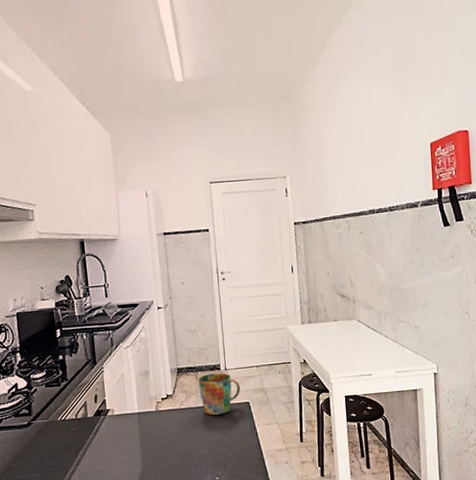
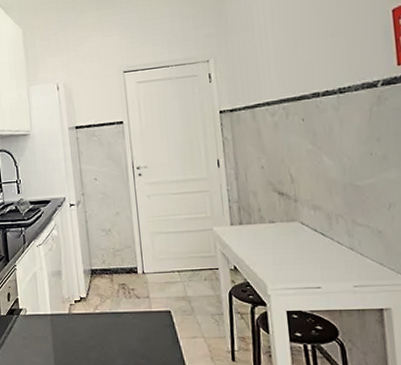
mug: present [198,373,241,415] -> none [113,277,161,322]

